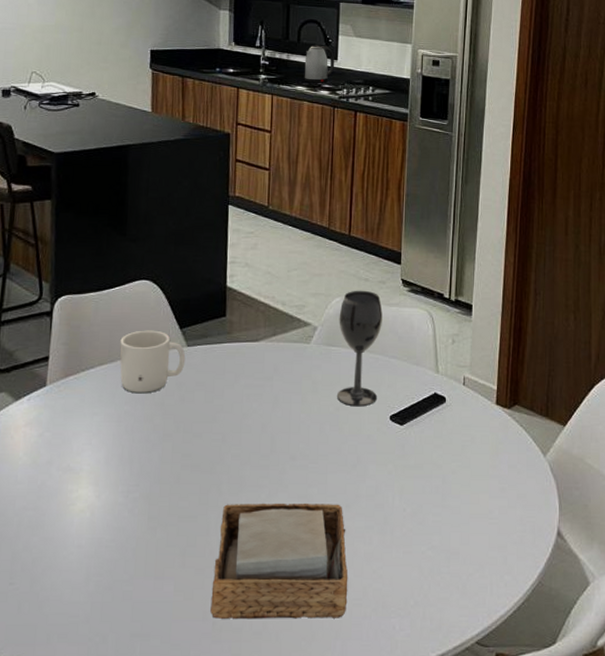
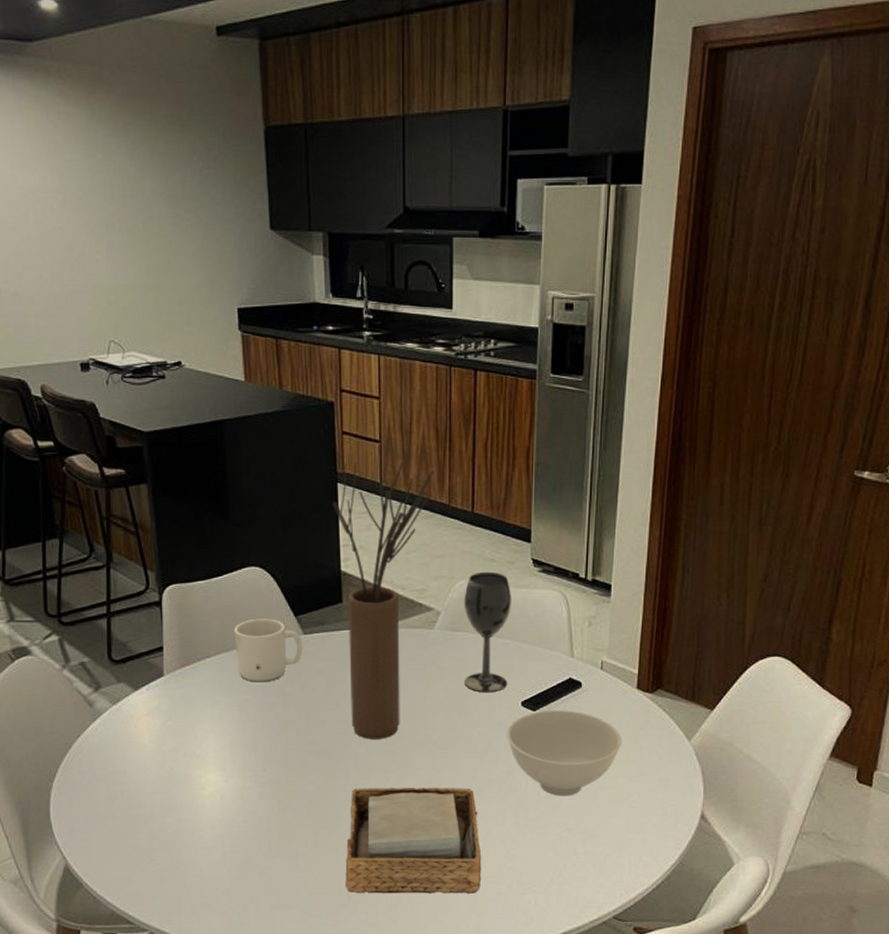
vase: none [222,172,316,453] -> present [332,444,434,739]
kettle: present [304,45,334,83] -> none [414,292,448,338]
bowl: none [375,425,483,512] -> present [506,710,623,796]

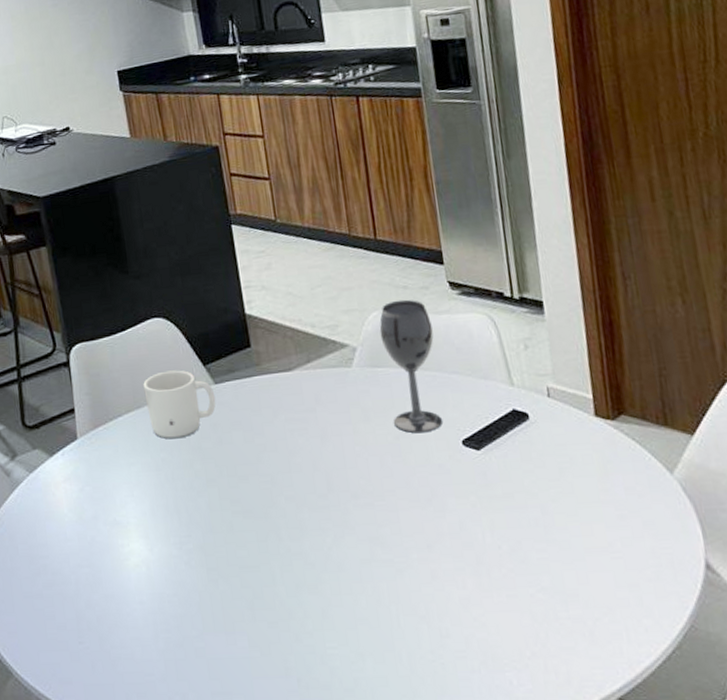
vase: present [332,444,434,739] -> none [228,181,330,494]
napkin holder: present [345,787,482,894] -> none [286,544,449,676]
bowl: present [506,710,623,796] -> none [450,446,590,549]

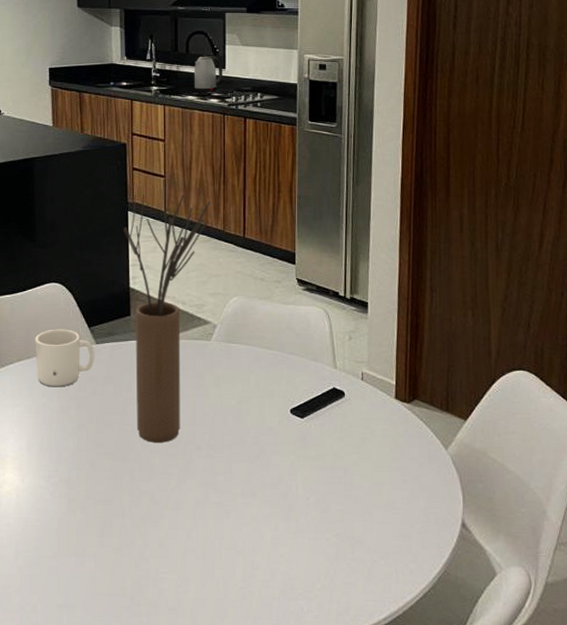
vase: none [228,181,330,494] -> present [123,179,211,443]
kettle: none [287,28,323,74] -> present [194,55,222,92]
wine glass: present [379,299,442,433] -> none [237,289,279,400]

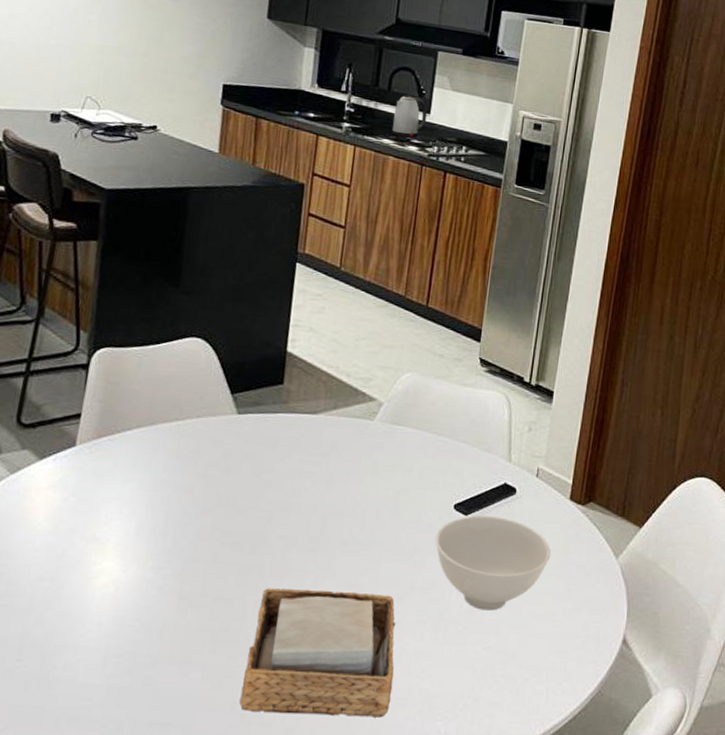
mug: present [35,329,95,387] -> none [160,392,235,462]
vase: present [123,179,211,443] -> none [273,230,394,535]
napkin holder: none [129,489,257,598] -> present [239,588,396,718]
bowl: none [277,418,384,502] -> present [435,515,551,611]

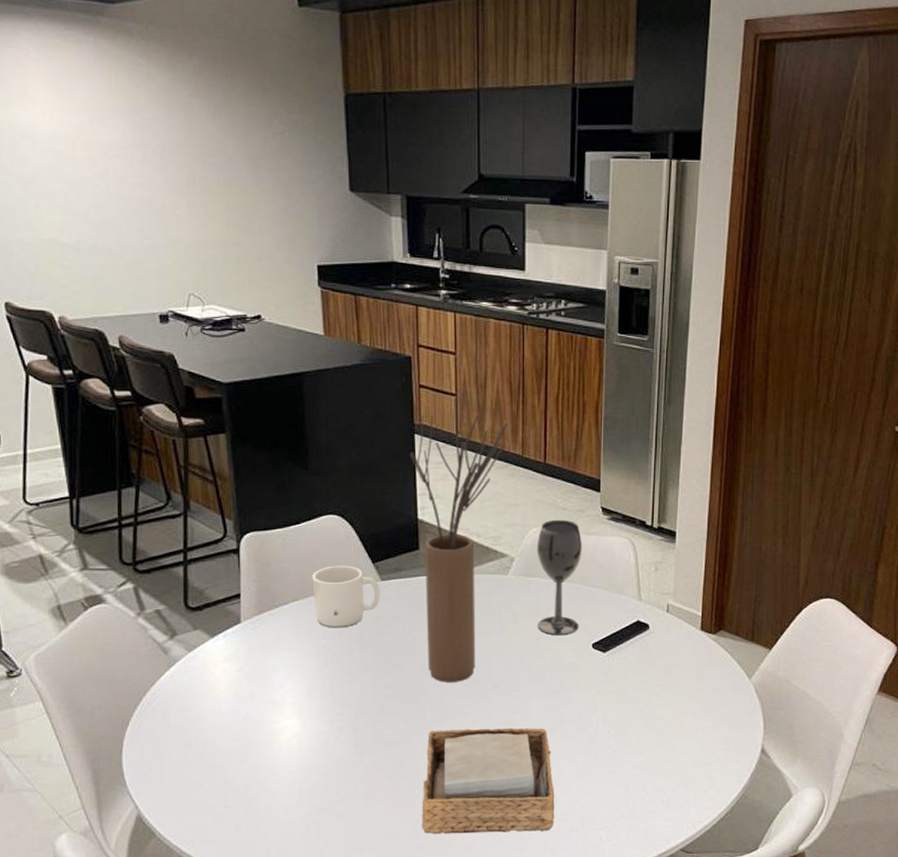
mug: none [160,392,235,462] -> present [312,565,381,628]
vase: none [273,230,394,535] -> present [409,397,508,682]
kettle: present [392,95,427,138] -> none [488,254,521,298]
wine glass: none [398,366,456,492] -> present [537,519,582,636]
bowl: present [435,515,551,611] -> none [578,651,688,734]

